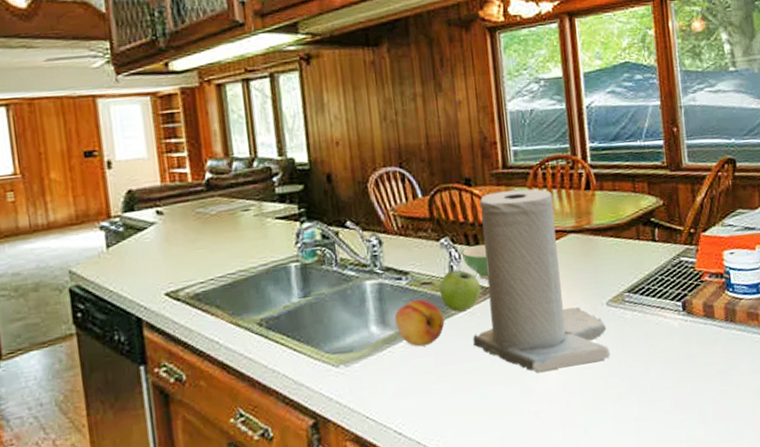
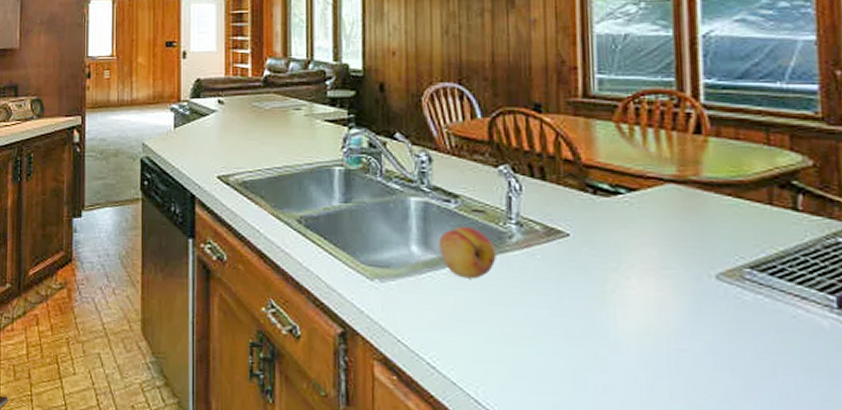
fruit: present [439,269,481,312] -> none [493,202,544,249]
bowl: present [461,243,489,280] -> none [522,178,555,220]
paper towel: present [473,189,611,372] -> none [529,123,718,346]

